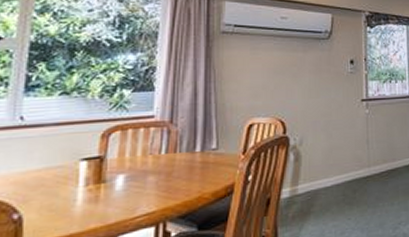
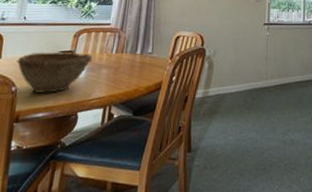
bowl: none [16,158,133,218] -> present [16,51,93,93]

